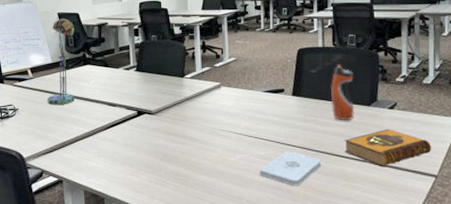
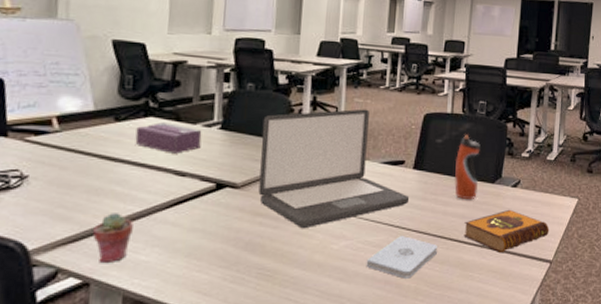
desk lamp: present [47,17,75,105] -> none [78,45,137,172]
potted succulent: none [61,133,85,167] -> present [93,213,133,262]
tissue box: none [80,68,124,90] -> present [135,122,202,154]
laptop: none [166,48,292,145] -> present [258,109,410,229]

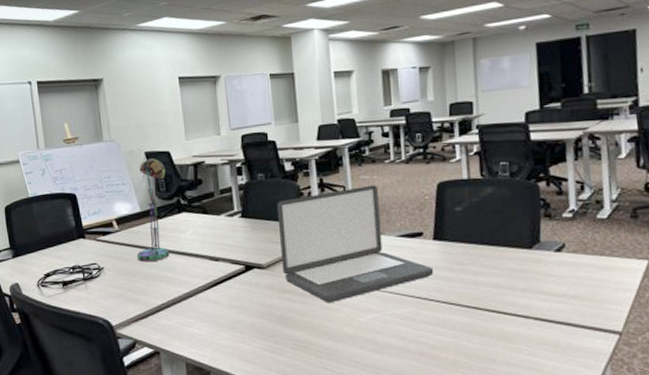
desk lamp: none [78,45,137,172] -> present [136,156,170,262]
potted succulent: present [93,213,133,262] -> none [155,294,185,335]
tissue box: present [135,122,202,154] -> none [174,216,227,242]
notepad: present [366,235,439,279] -> none [397,307,474,351]
water bottle: present [454,134,481,200] -> none [481,199,512,269]
hardback book: present [463,209,550,252] -> none [501,276,613,323]

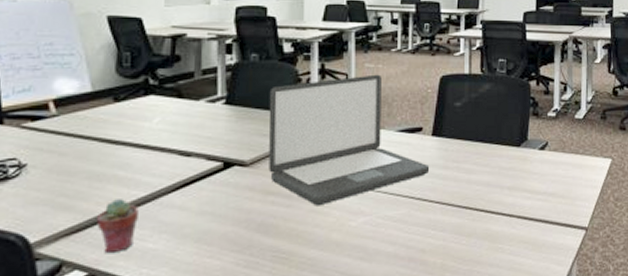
desk lamp: present [136,156,170,262] -> none [78,22,134,157]
potted succulent: none [155,294,185,335] -> present [97,199,139,253]

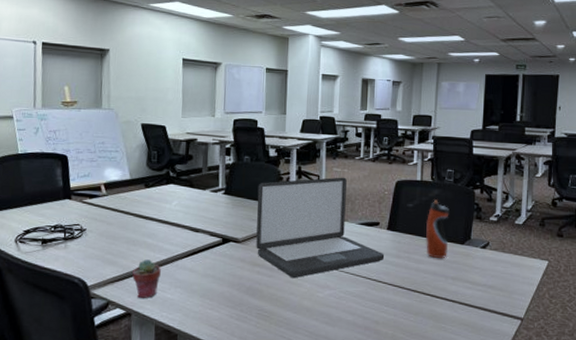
water bottle: none [476,95,503,167] -> present [425,199,449,259]

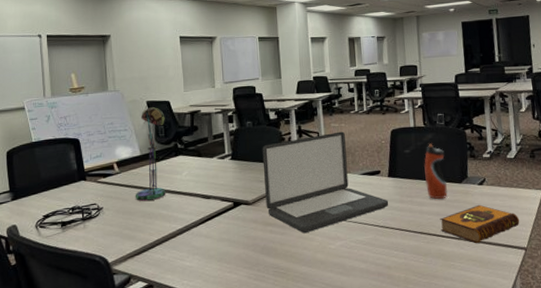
desk lamp: none [120,128,160,227] -> present [135,105,166,201]
potted succulent: present [132,259,161,298] -> none [151,230,178,269]
hardback book: none [436,268,520,308] -> present [440,204,520,243]

